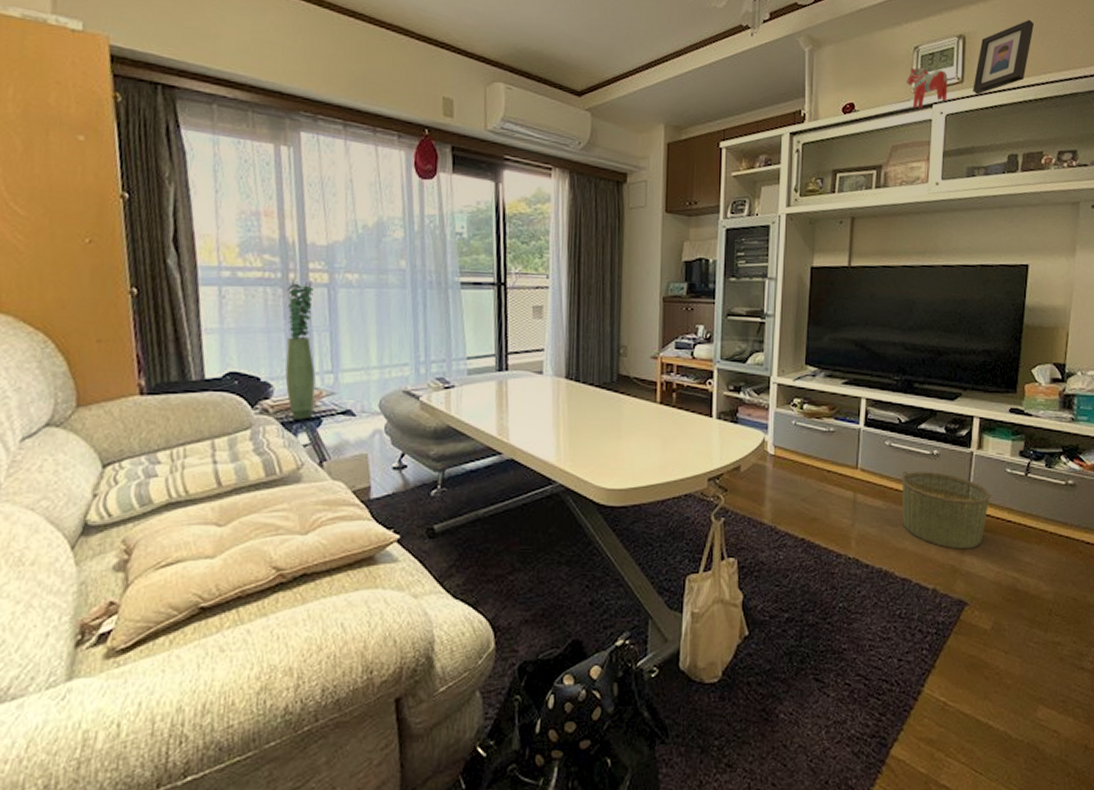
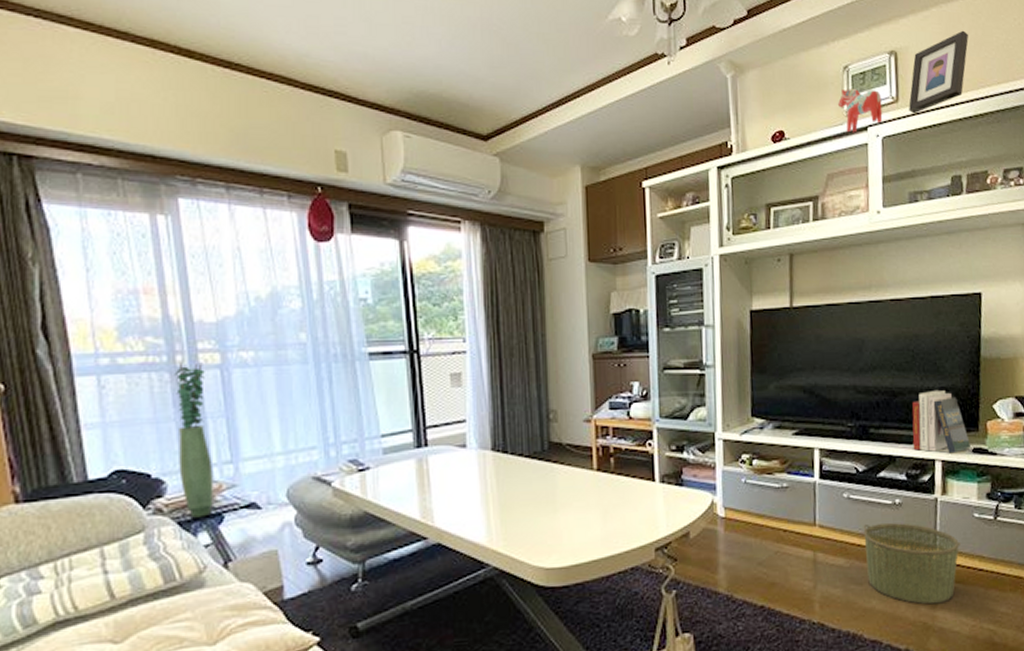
books: none [953,351,1008,412] -> present [912,389,971,454]

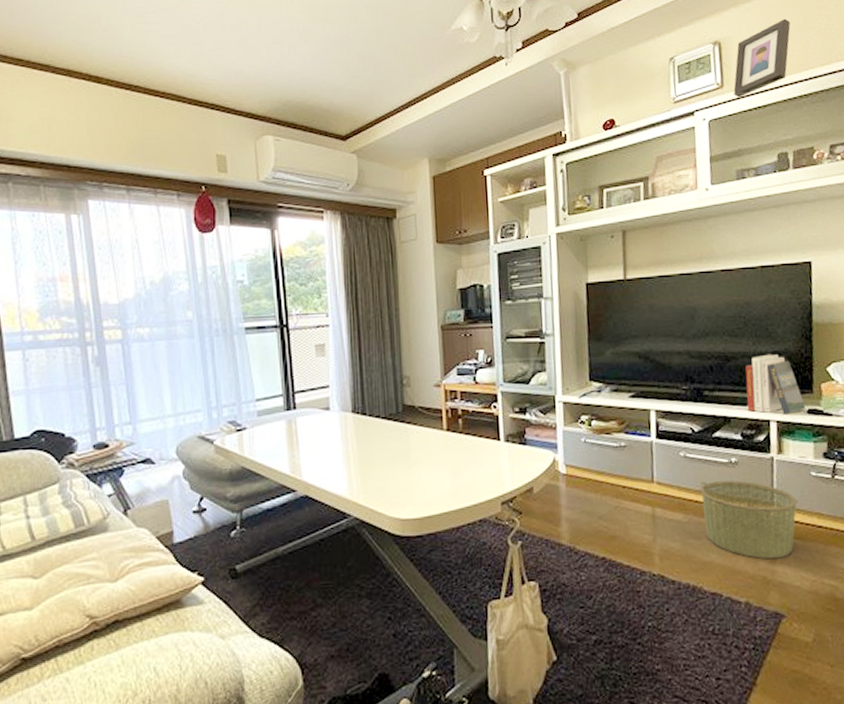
vase: present [174,361,214,518] -> none [84,337,116,471]
decorative figurine: present [837,87,883,134] -> none [664,77,709,119]

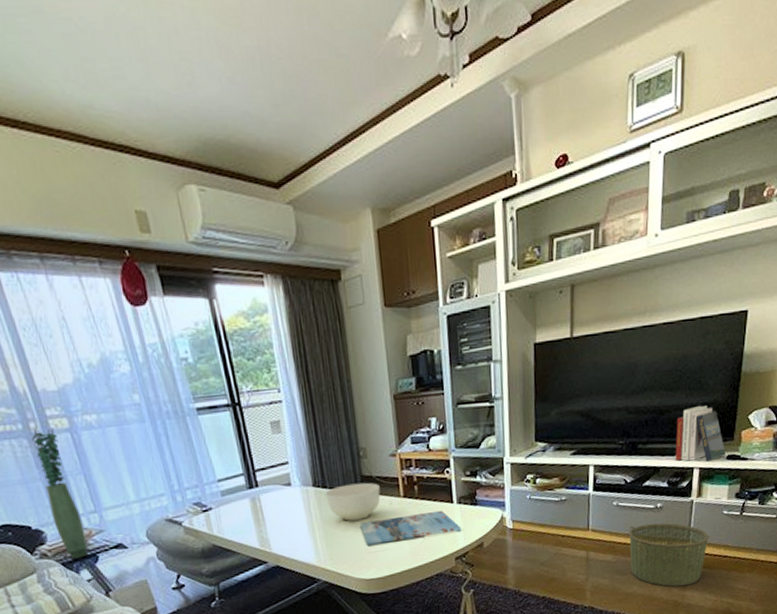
vase: none [84,337,116,471] -> present [31,427,88,559]
bowl: none [364,412,422,452] -> present [325,482,381,521]
magazine: none [398,447,509,480] -> present [360,510,462,545]
picture frame: present [733,18,791,98] -> none [693,20,761,125]

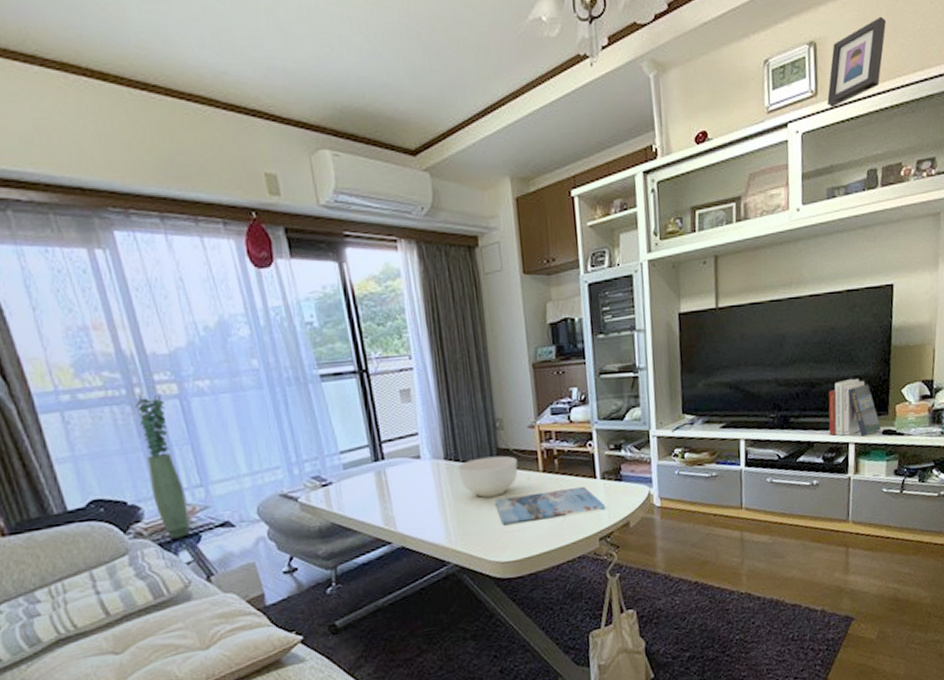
basket: present [629,523,711,587] -> none [784,501,872,571]
picture frame: none [693,20,761,125] -> present [827,16,887,108]

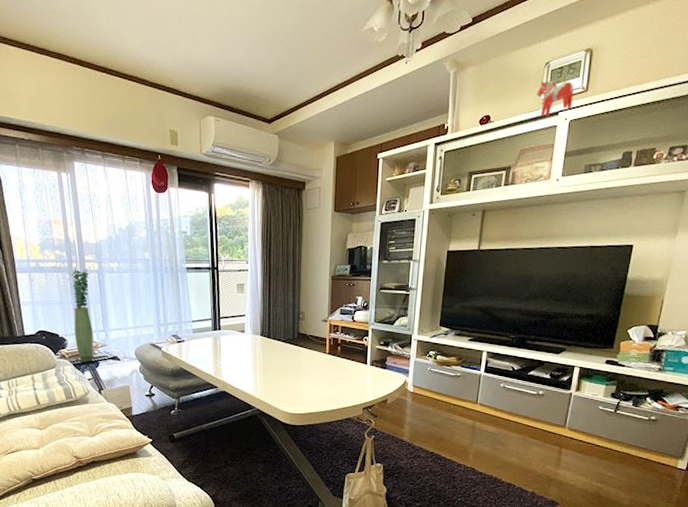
bowl: present [457,455,518,498] -> none [269,338,311,366]
magazine: present [495,486,606,524] -> none [291,368,371,388]
decorative figurine: none [758,82,802,132] -> present [536,80,574,118]
picture frame: present [827,16,887,108] -> none [596,29,659,101]
books: present [828,378,881,437] -> none [558,316,605,363]

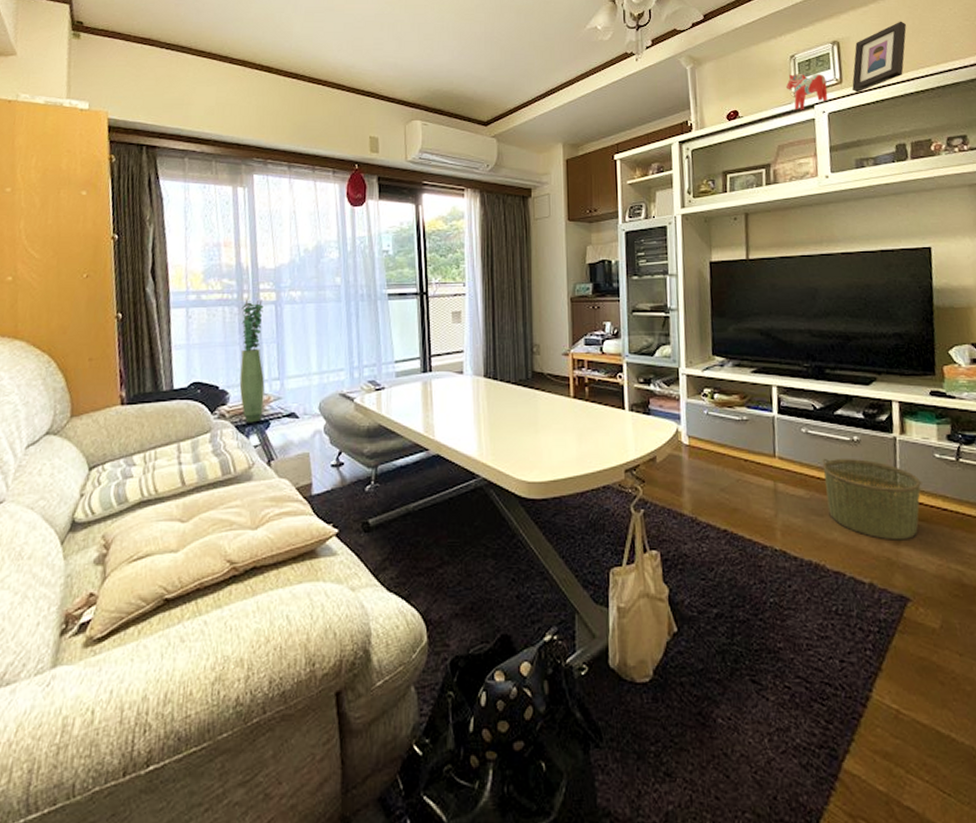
basket: none [511,406,586,465] -> present [822,458,924,541]
picture frame: none [596,29,659,101] -> present [852,21,907,93]

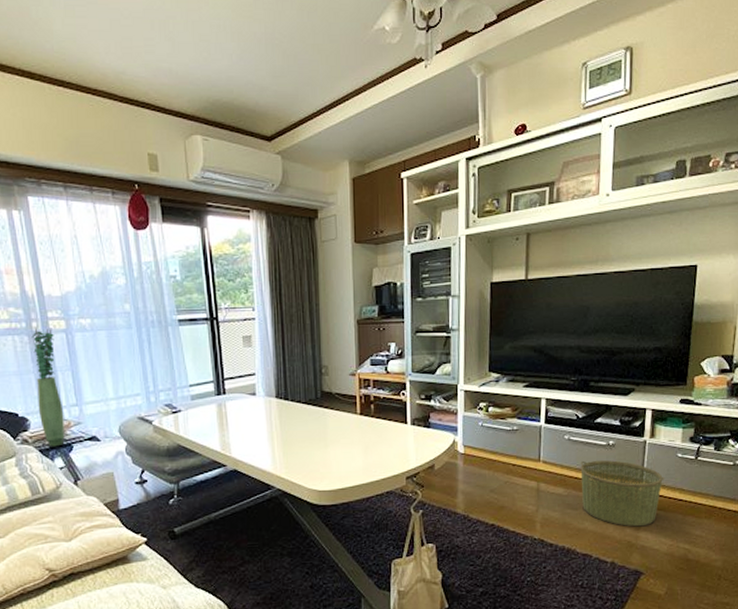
decorative figurine: present [785,73,828,112] -> none [575,82,616,125]
picture frame: present [852,21,907,93] -> none [641,24,702,105]

